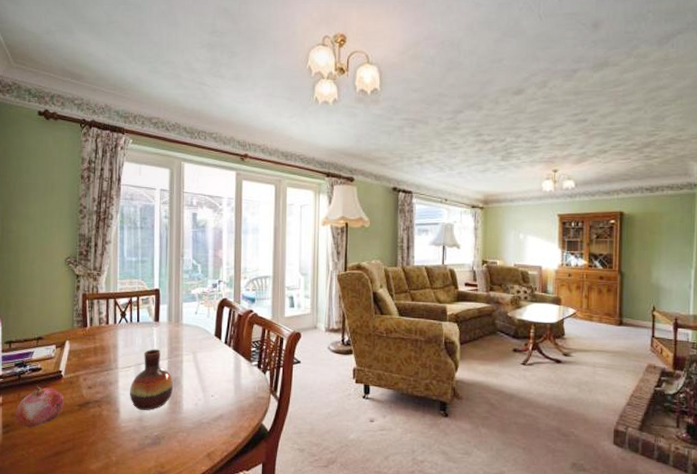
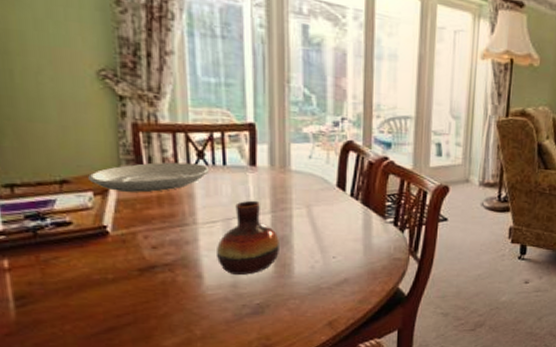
fruit: present [15,385,65,428] -> none [33,244,117,299]
plate: none [54,321,128,345] -> present [88,162,210,193]

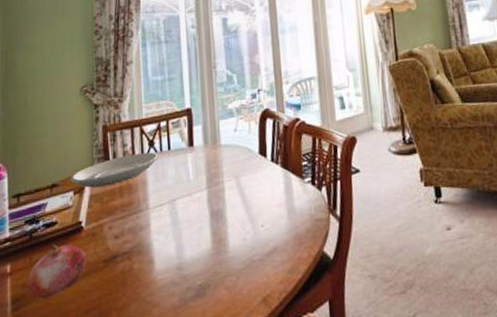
fruit: none [33,244,117,299] -> present [27,243,88,299]
vase: present [217,200,281,275] -> none [165,178,216,256]

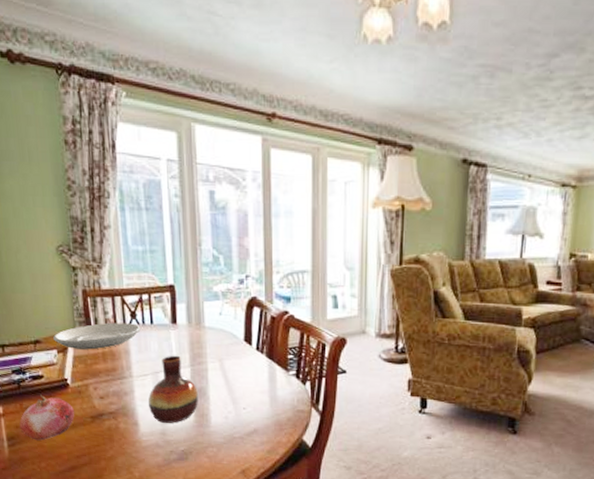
vase: none [165,178,216,256] -> present [148,355,199,423]

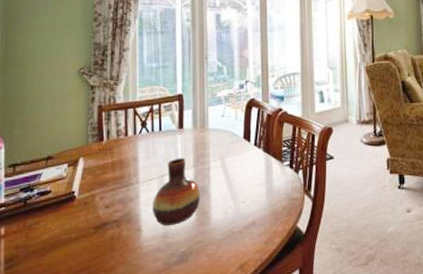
fruit: present [19,394,75,441] -> none [20,210,79,259]
plate: present [53,322,141,350] -> none [66,132,150,161]

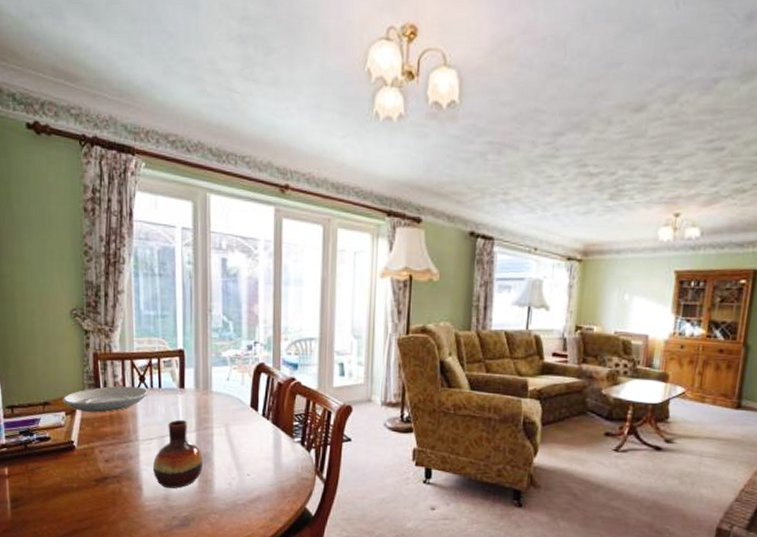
plate: none [66,132,150,161] -> present [62,386,149,413]

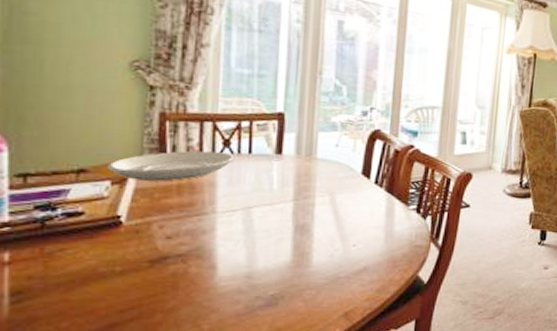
vase: present [153,419,204,489] -> none [233,188,301,265]

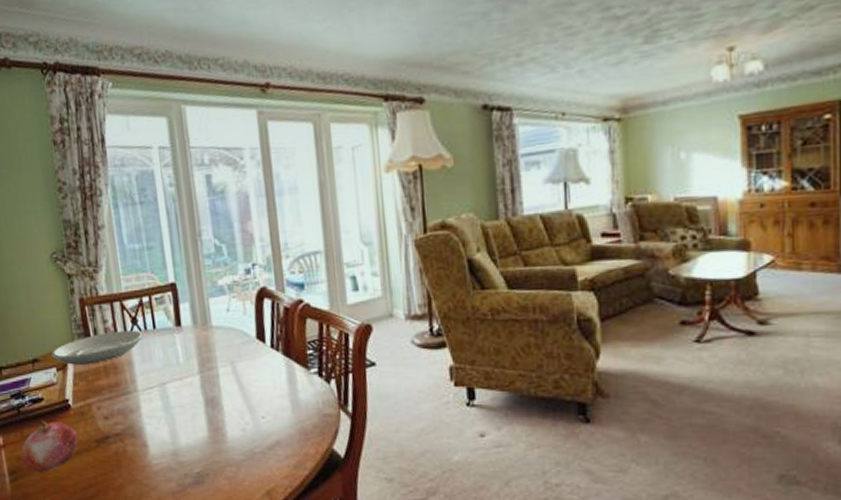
fruit: none [34,235,127,294] -> present [20,419,79,473]

